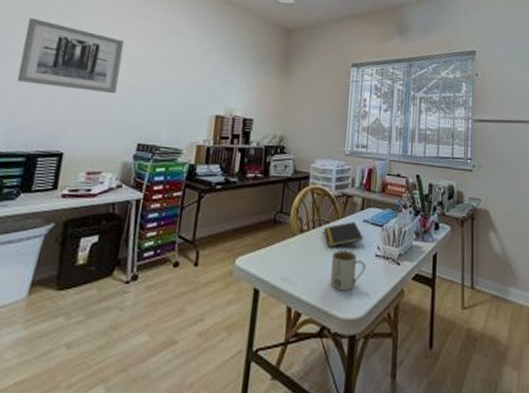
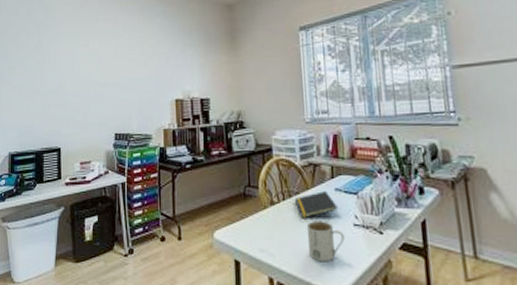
wall art: present [17,17,125,94] -> none [18,37,92,93]

